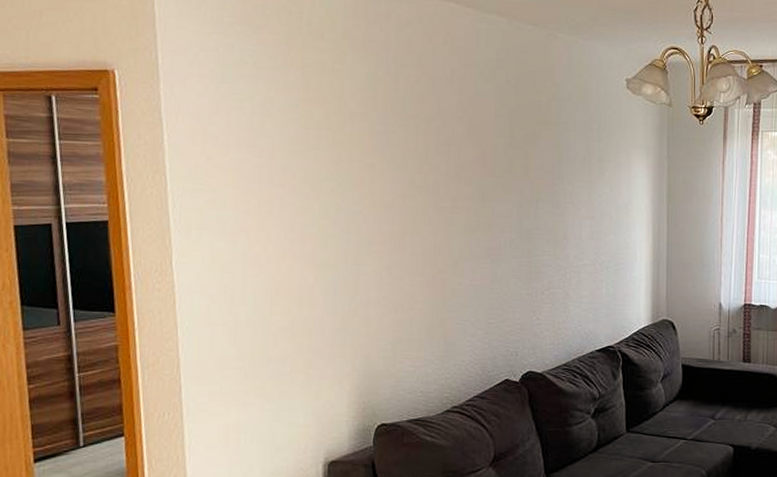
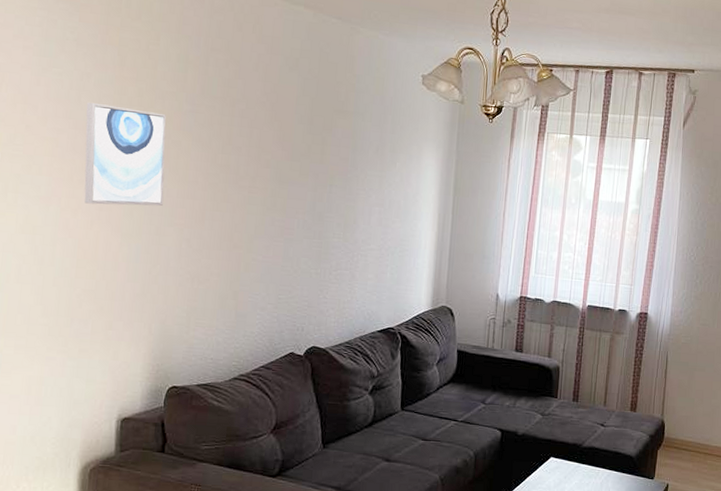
wall art: none [270,128,360,236] -> present [84,102,166,206]

